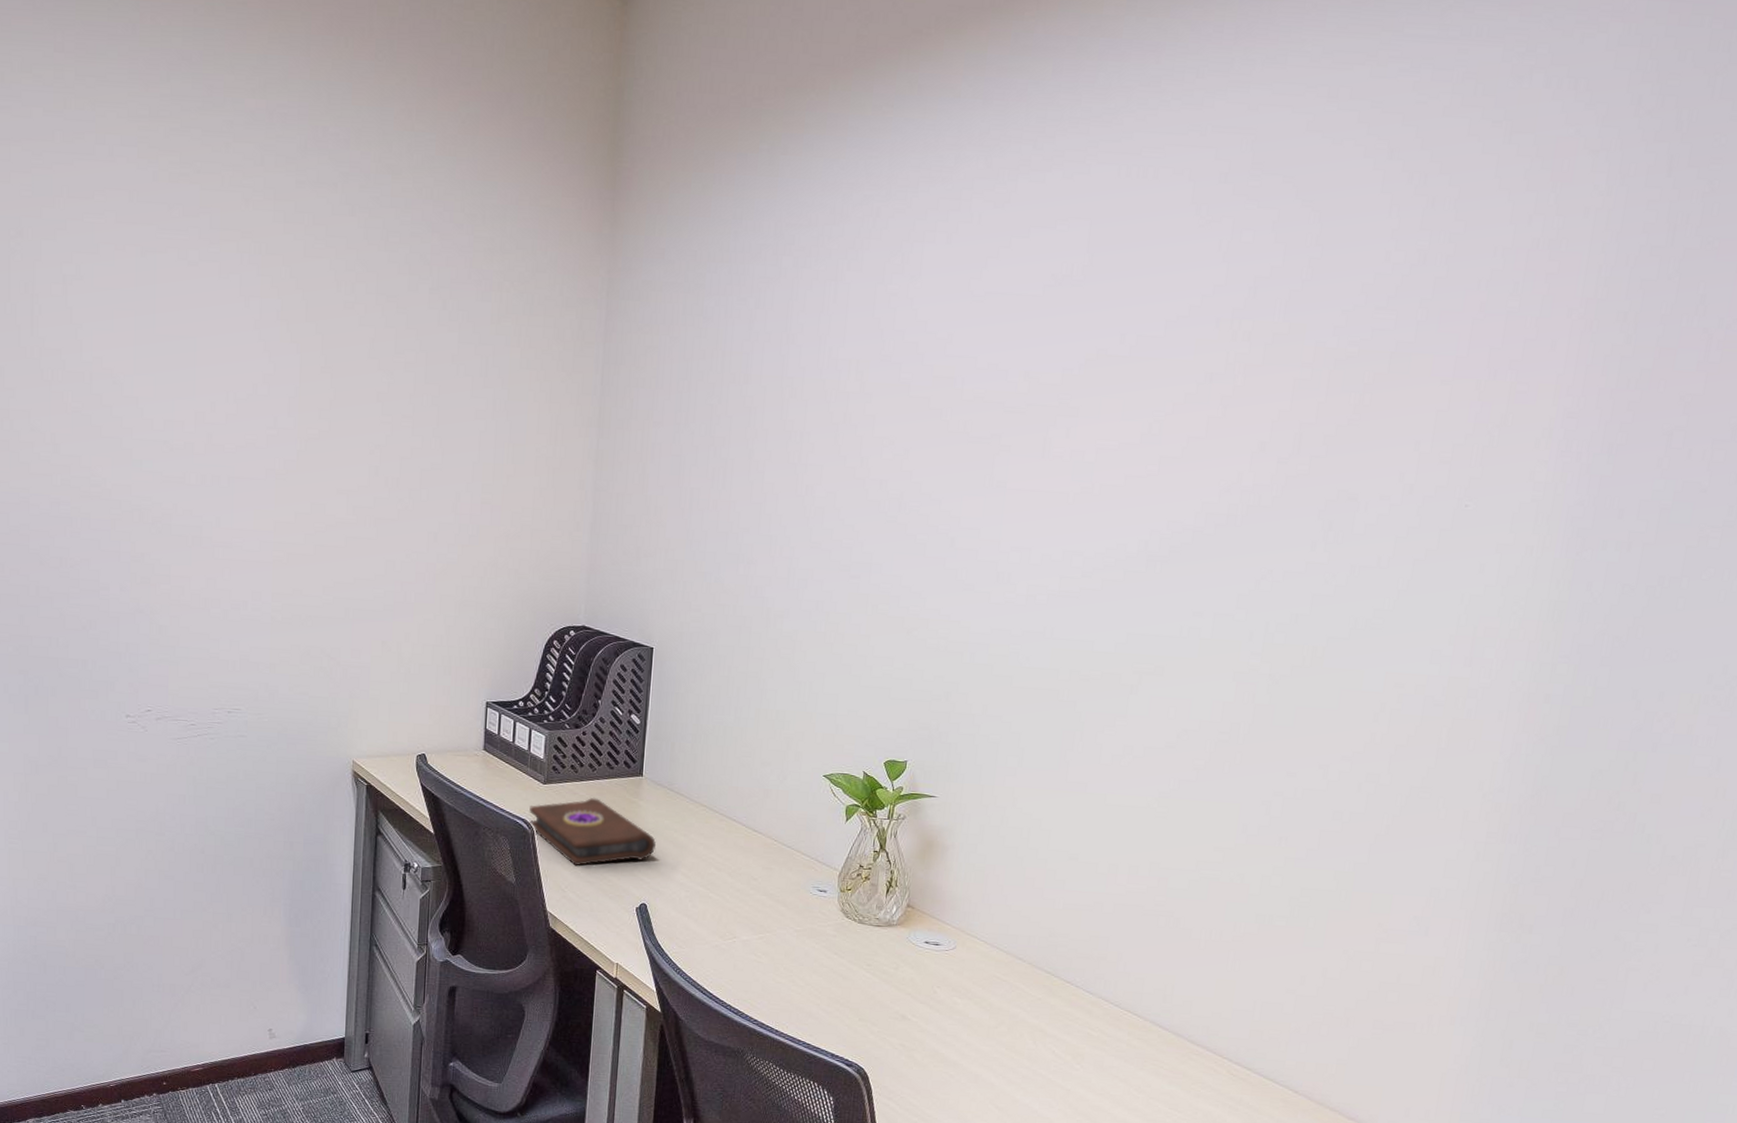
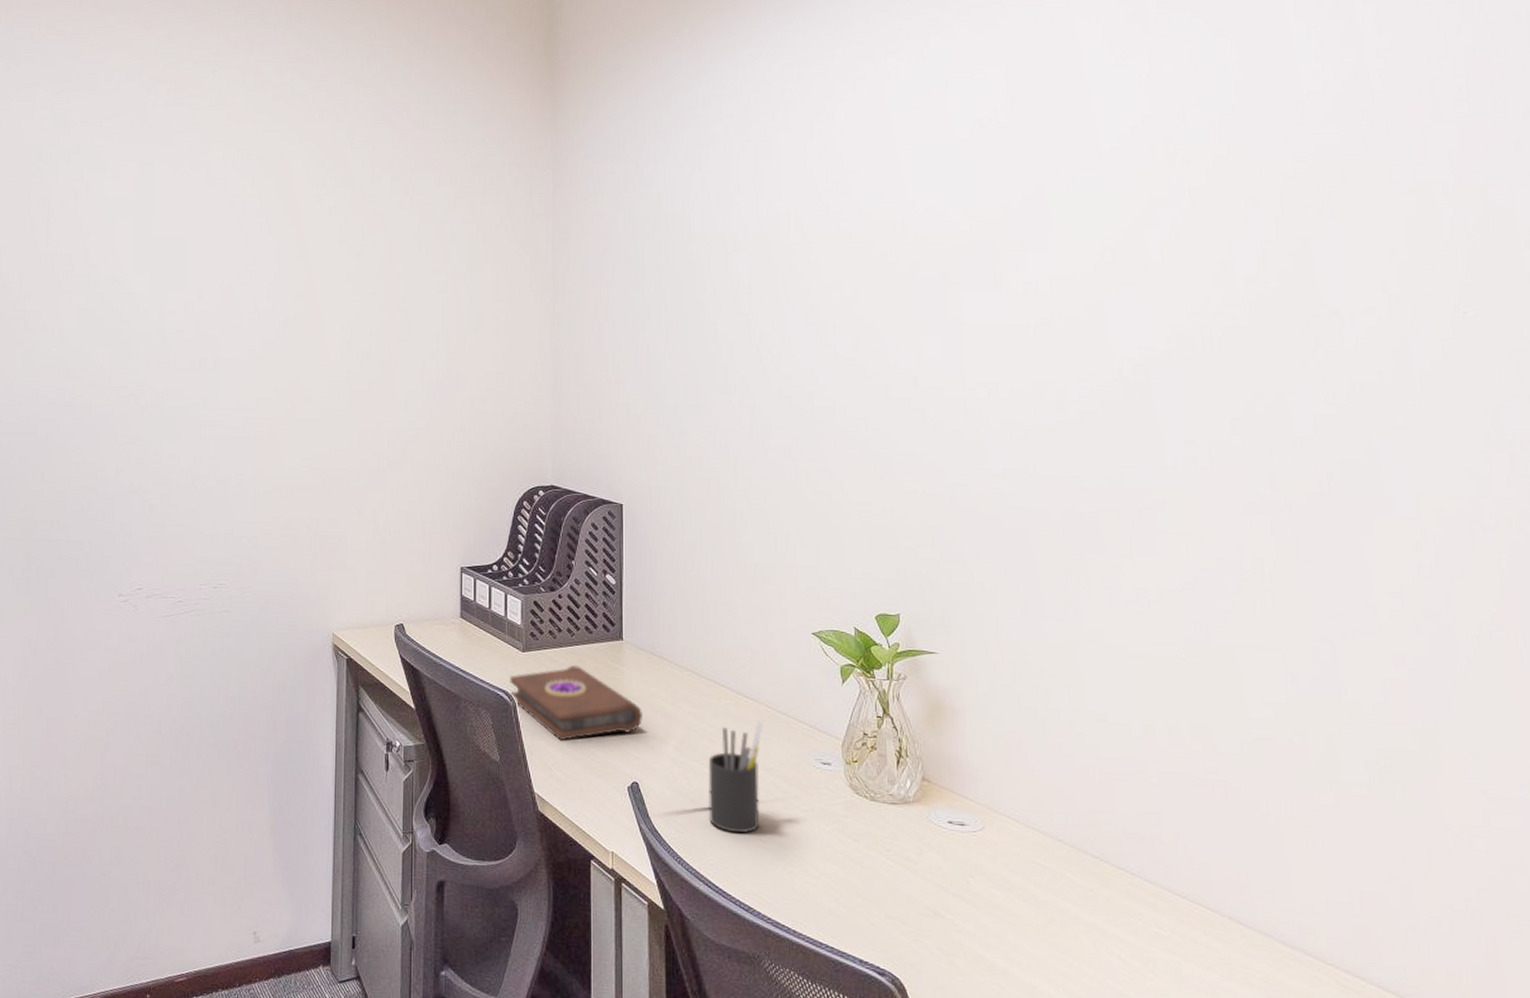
pen holder: none [710,851,768,950] -> present [708,719,763,834]

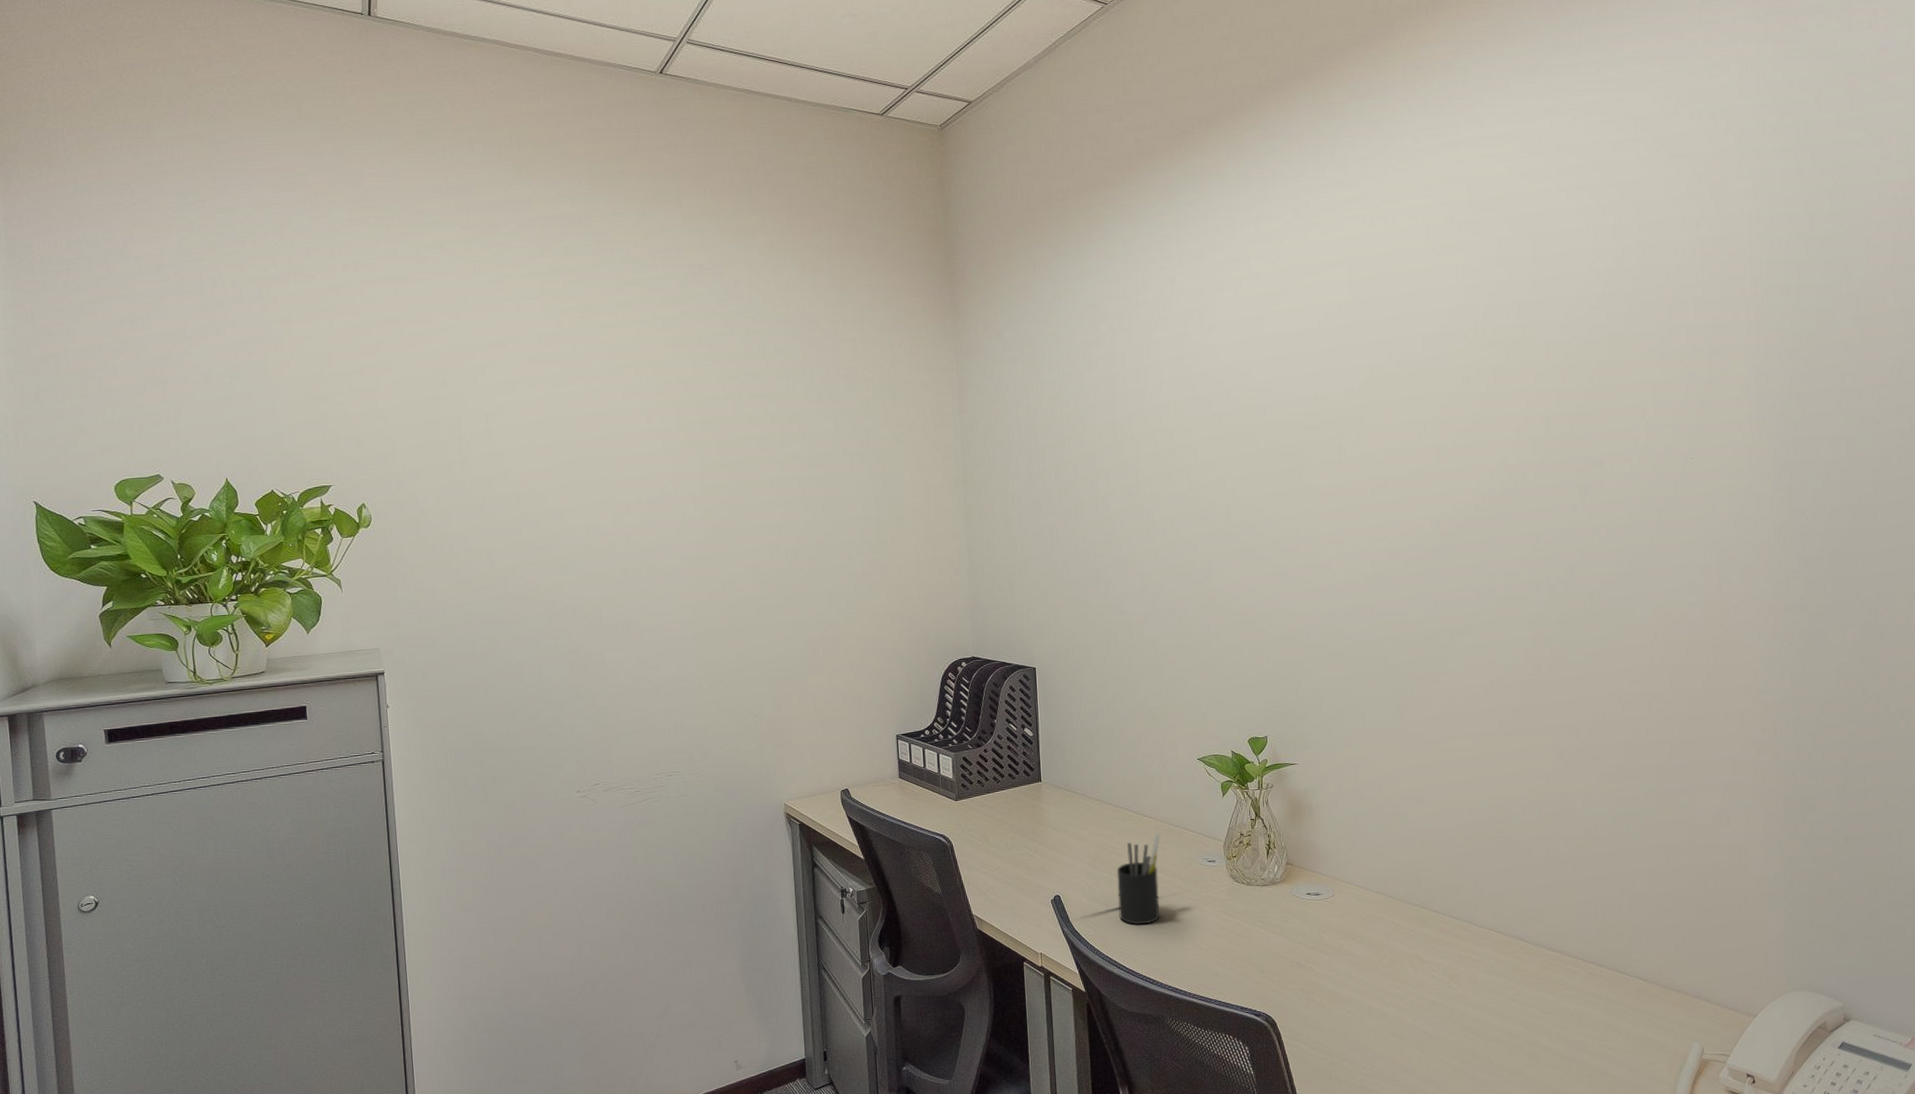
book: present [509,664,642,741] -> none [945,806,1061,870]

